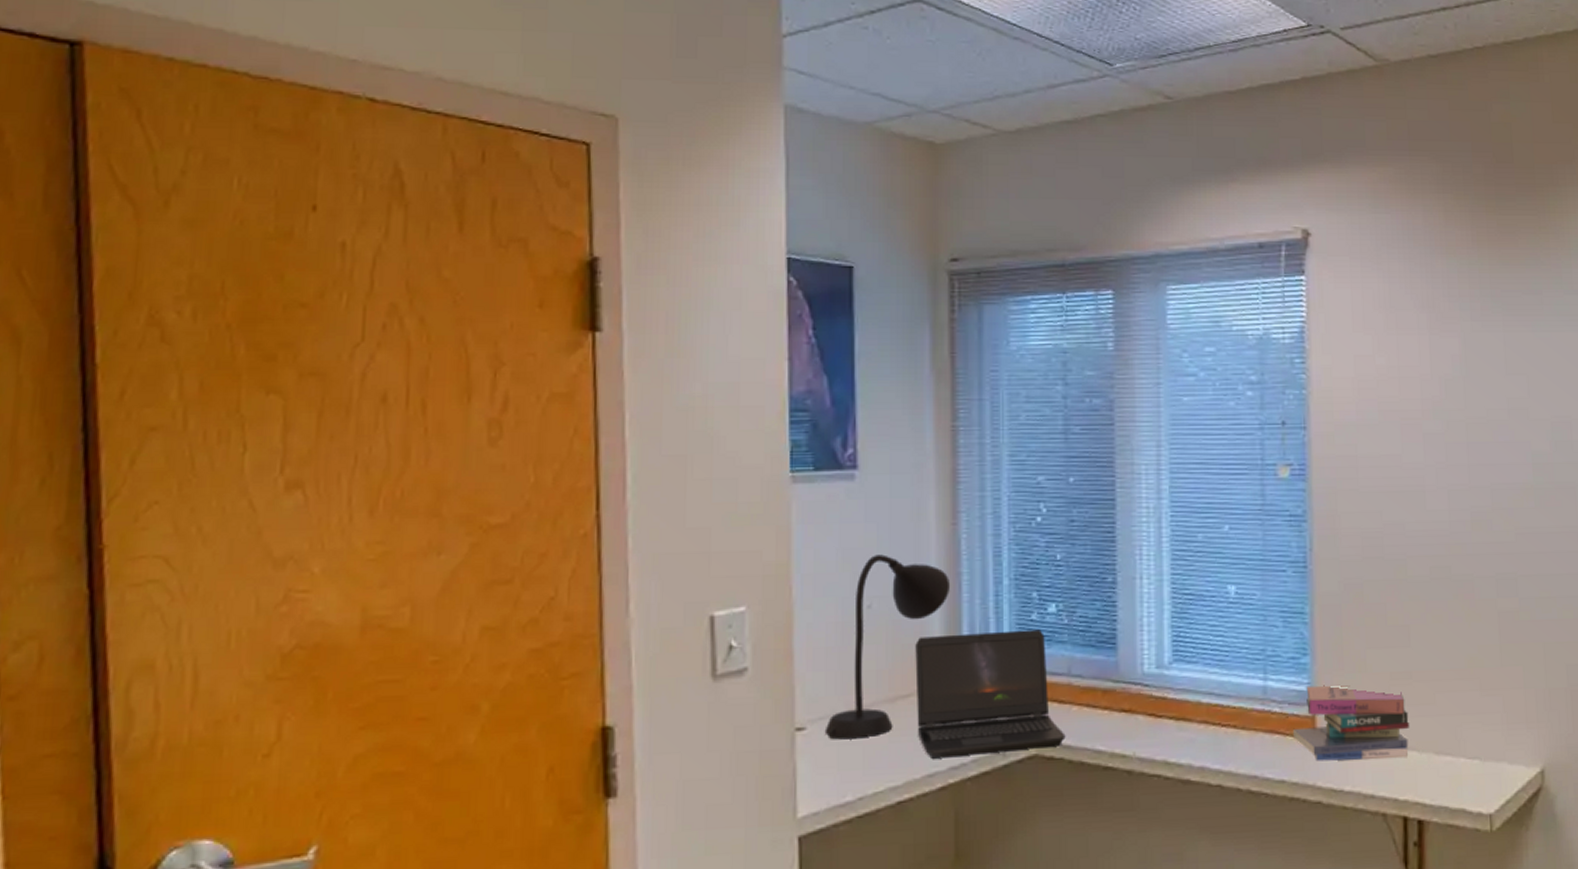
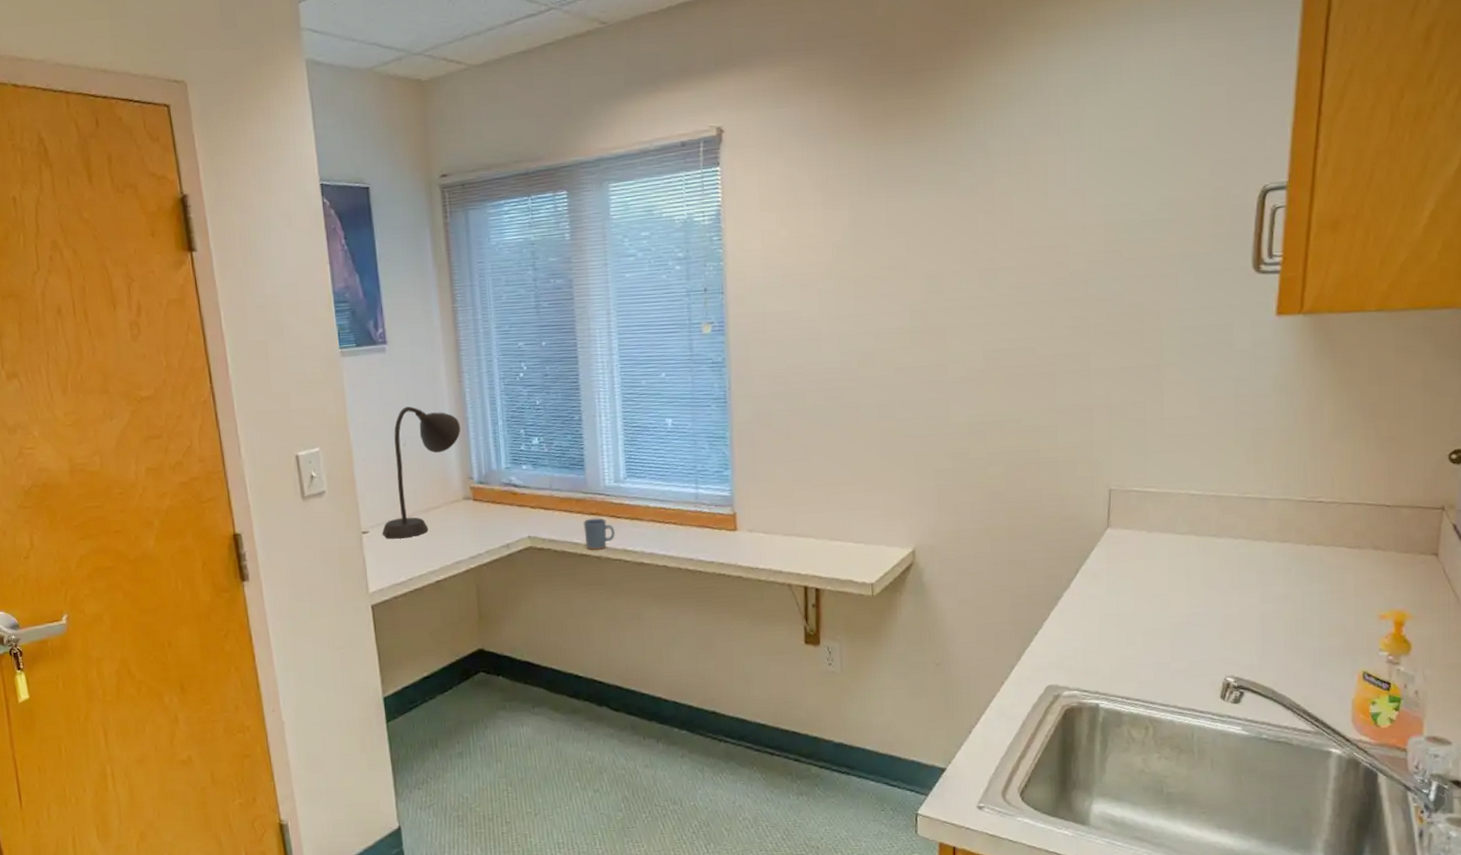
laptop computer: present [915,629,1066,759] -> none [439,457,551,551]
mug: none [1111,716,1154,761] -> present [583,518,615,550]
books: present [1293,685,1409,762] -> none [719,491,808,547]

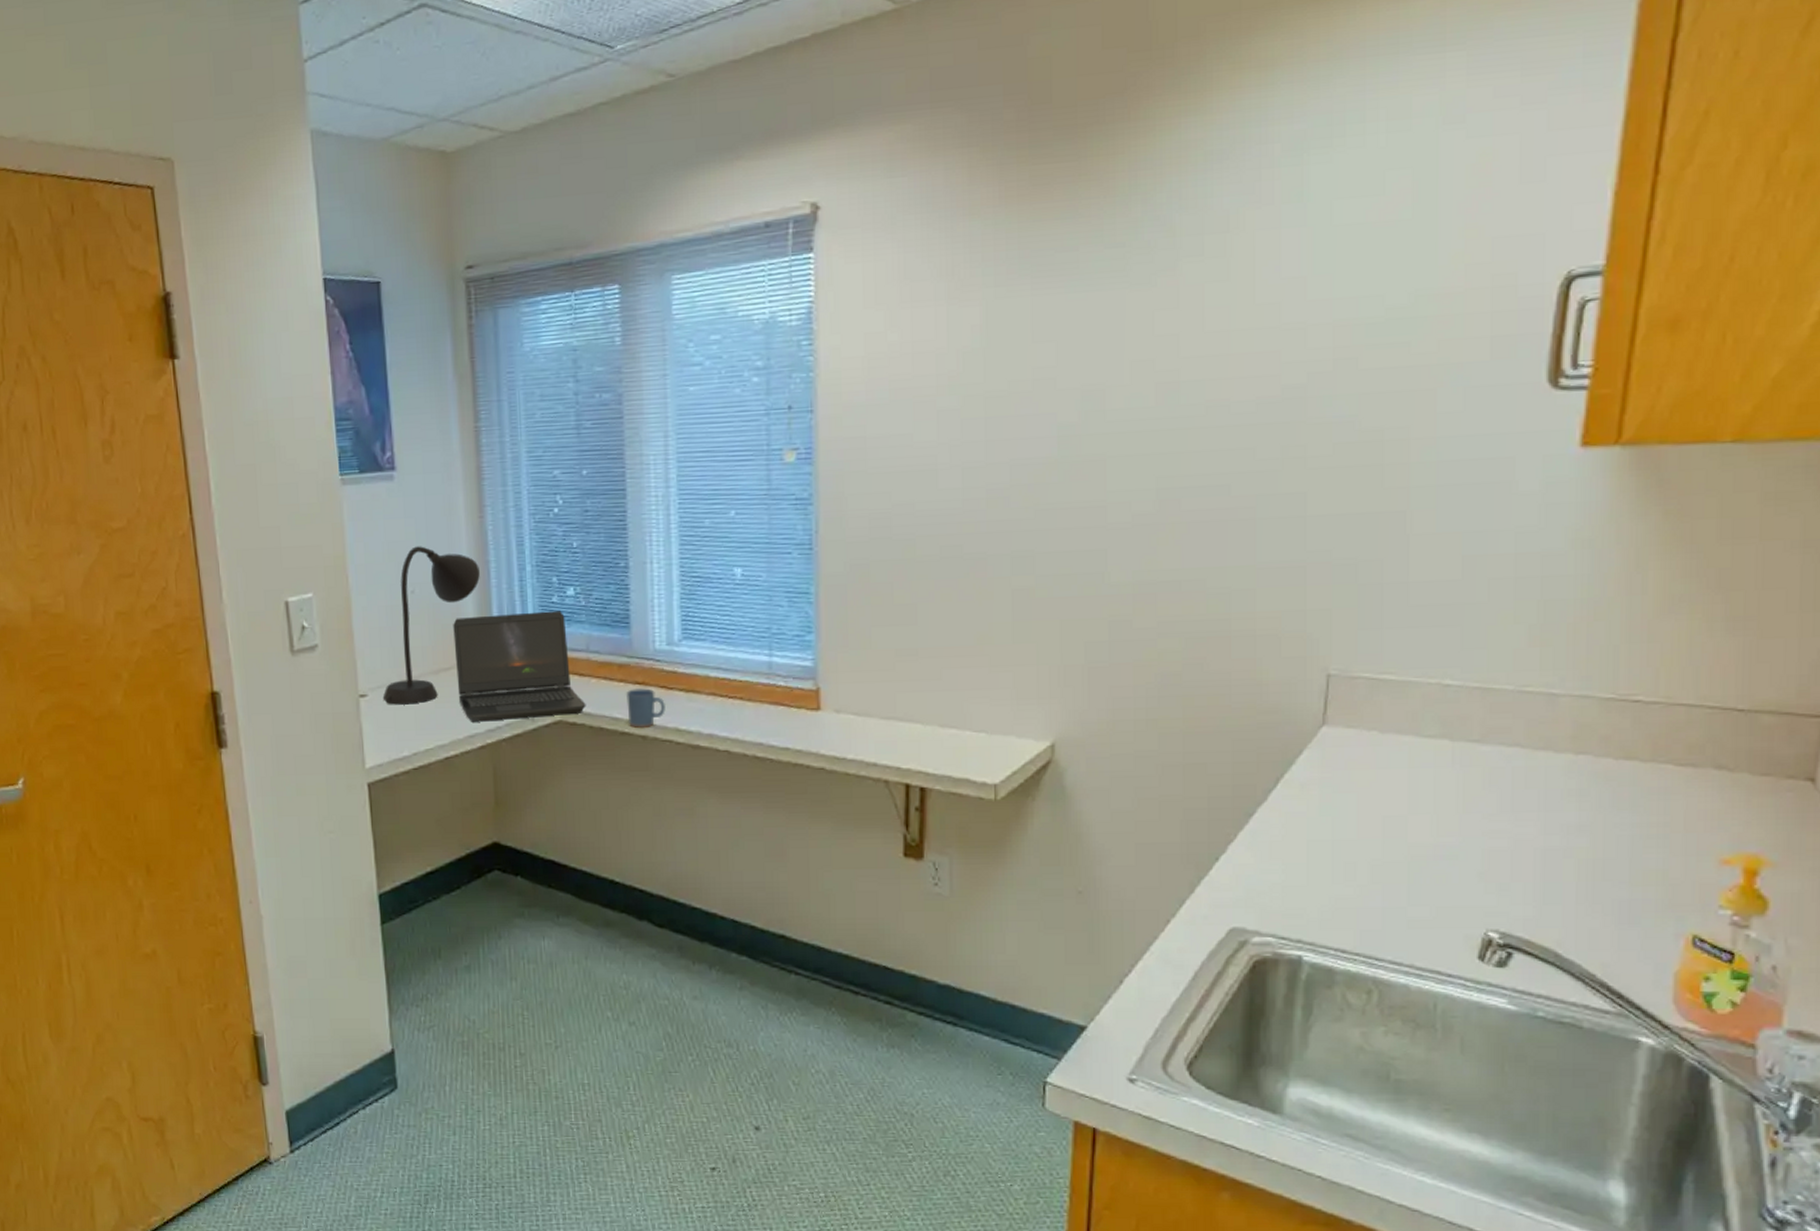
laptop computer: none [439,457,551,551] -> present [453,611,586,722]

